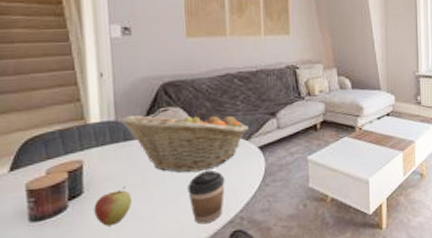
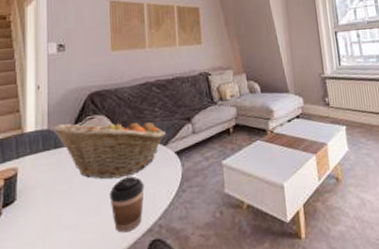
apple: present [94,185,132,226] -> none [24,192,58,234]

